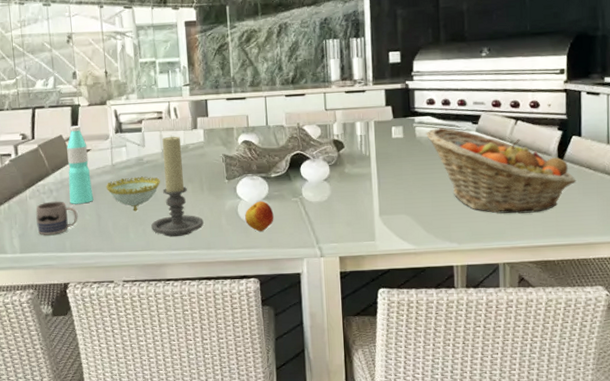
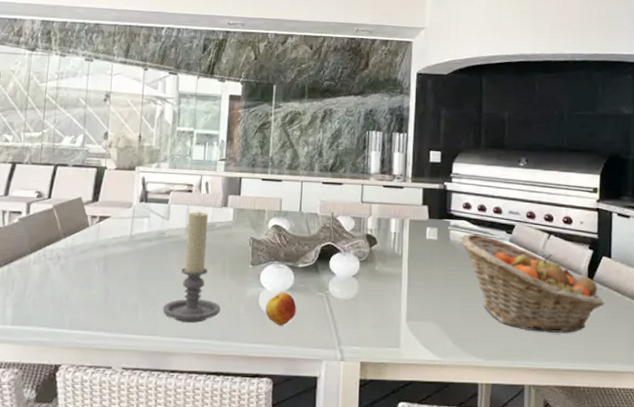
mug: present [36,201,78,235] -> none [36,269,84,307]
water bottle: present [67,125,94,204] -> none [77,189,107,276]
decorative bowl: present [106,176,161,212] -> none [120,251,181,290]

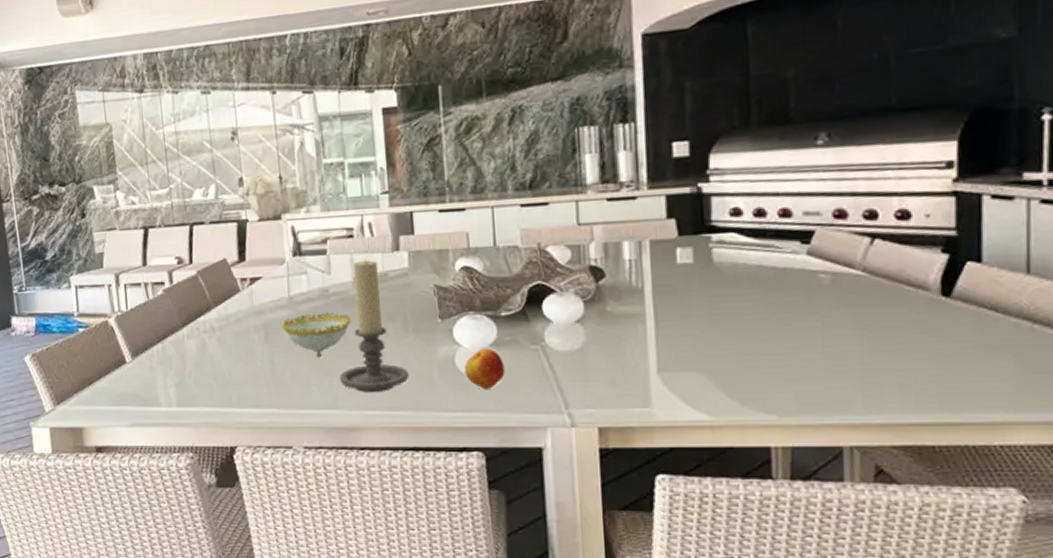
decorative bowl: none [120,251,181,290] -> present [281,312,352,358]
fruit basket: present [460,233,605,333] -> none [728,249,973,376]

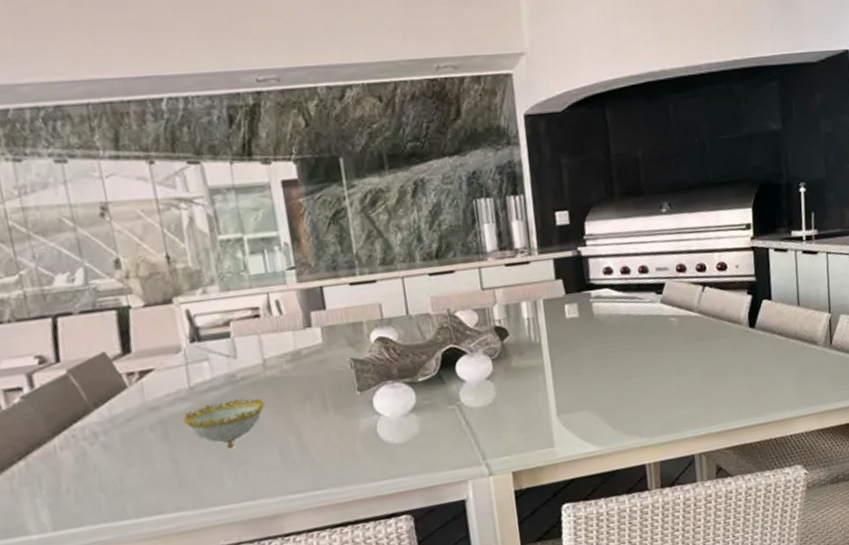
candle holder: present [340,259,409,393] -> none [256,338,332,477]
apple: present [465,348,505,389] -> none [387,414,426,454]

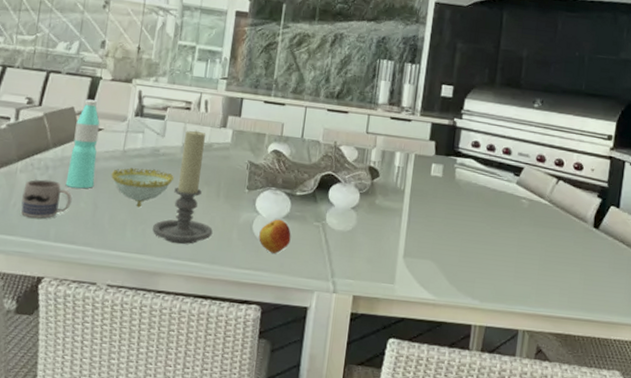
mug: none [73,447,143,500] -> present [21,179,72,218]
water bottle: none [115,336,166,450] -> present [65,99,100,189]
candle holder: none [256,338,332,477] -> present [152,129,213,245]
apple: none [387,414,426,454] -> present [259,219,291,254]

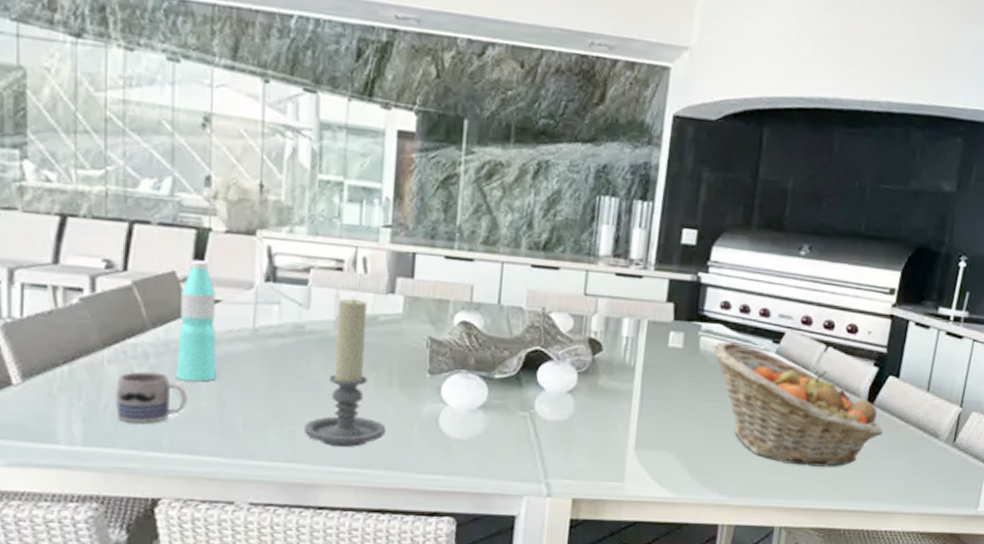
decorative bowl: present [111,168,175,208] -> none [239,351,329,403]
apple: present [259,219,291,254] -> none [448,410,490,453]
fruit basket: none [466,173,609,281] -> present [712,341,884,467]

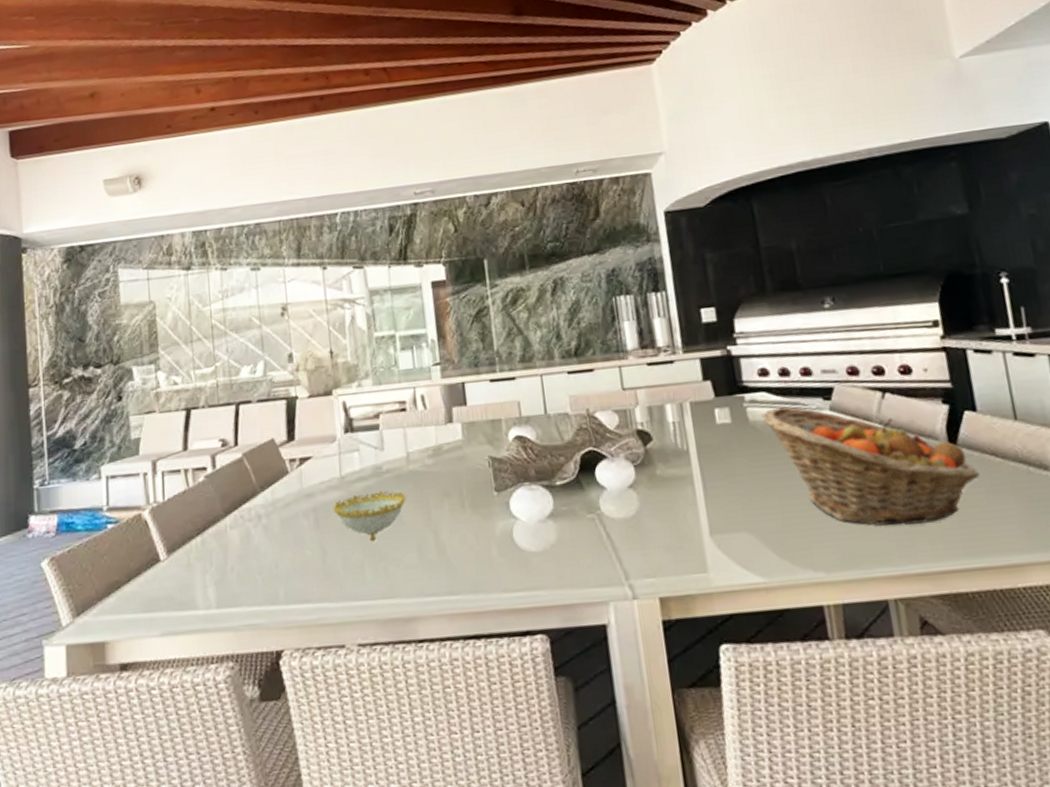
mug: present [116,371,188,423] -> none [238,530,296,581]
water bottle: present [176,260,217,382] -> none [280,424,317,535]
decorative bowl: none [239,351,329,403] -> present [333,491,407,542]
candle holder: present [304,297,386,448] -> none [395,432,467,577]

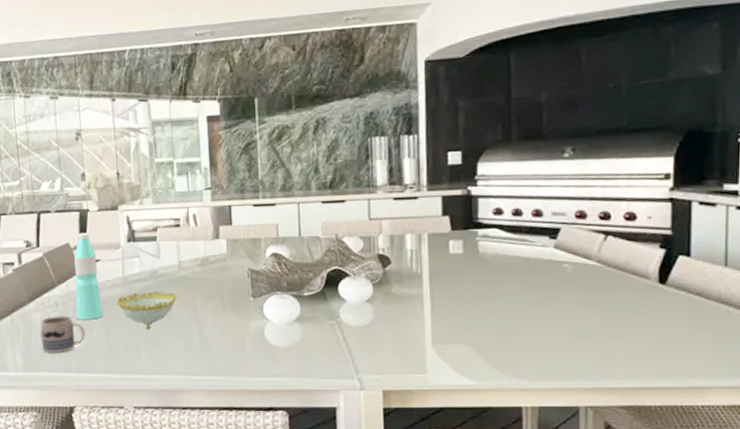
mug: none [238,530,296,581] -> present [40,316,86,353]
water bottle: none [280,424,317,535] -> present [74,233,103,320]
fruit basket: present [761,407,980,526] -> none [491,242,682,348]

